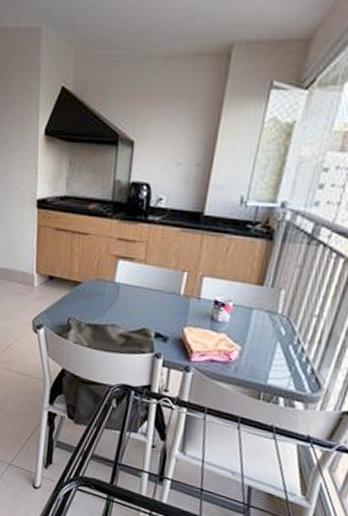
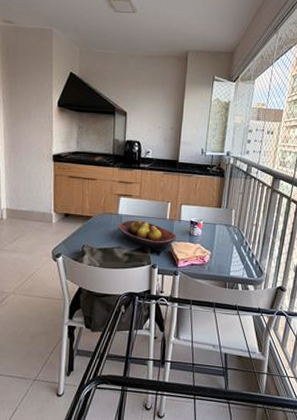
fruit bowl: none [113,291,193,333] -> present [118,220,177,248]

